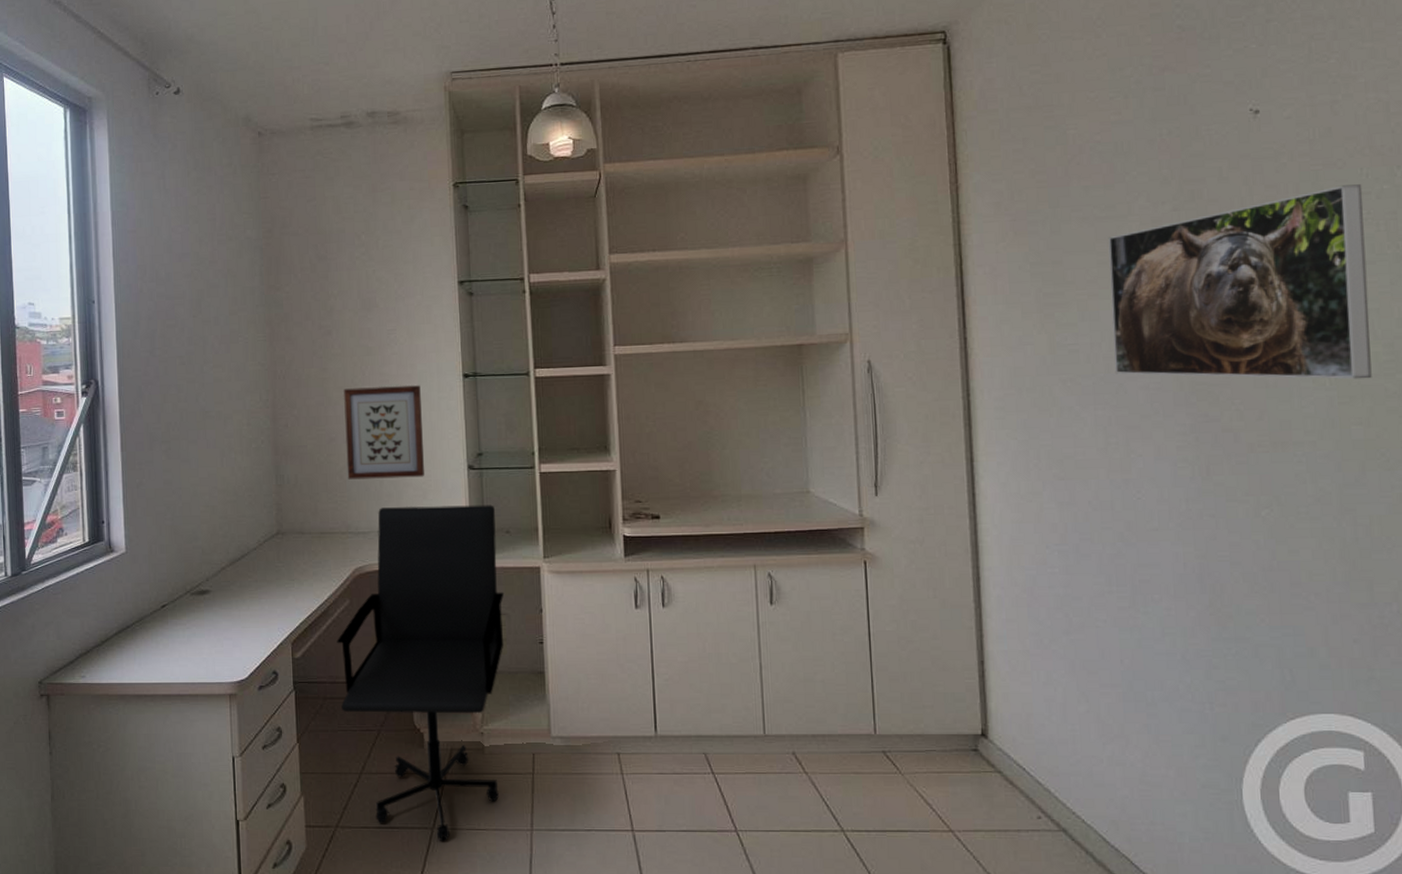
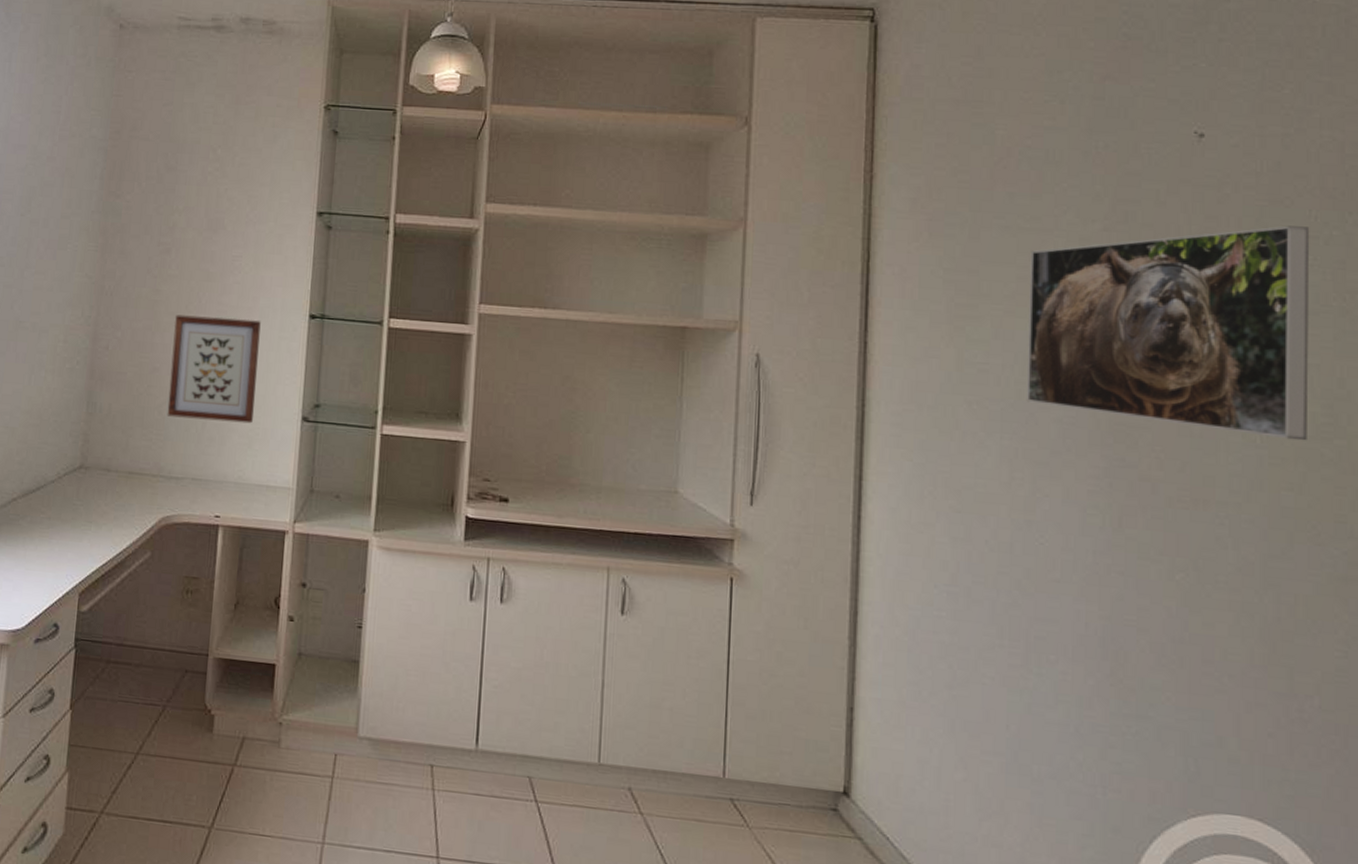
office chair: present [336,505,505,841] -> none [125,452,326,844]

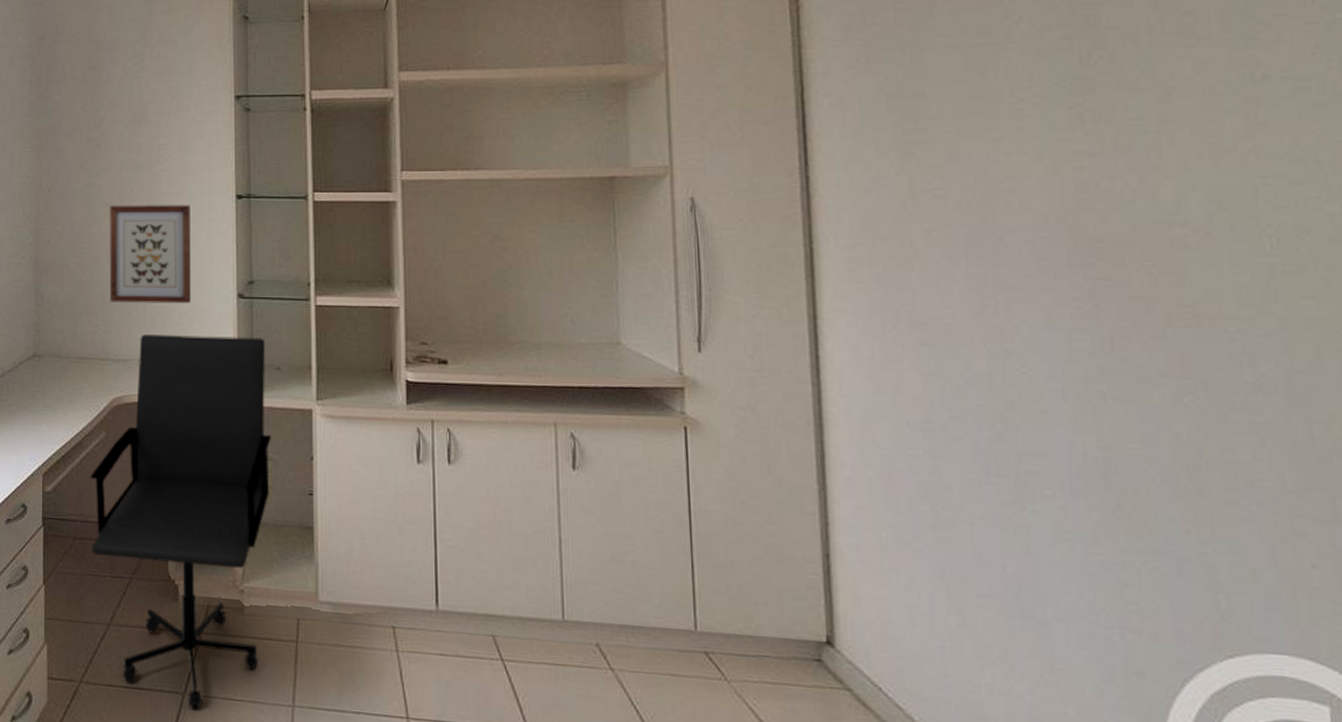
office chair: none [125,452,326,844] -> present [90,334,272,709]
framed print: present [1026,225,1310,441] -> none [982,12,1327,244]

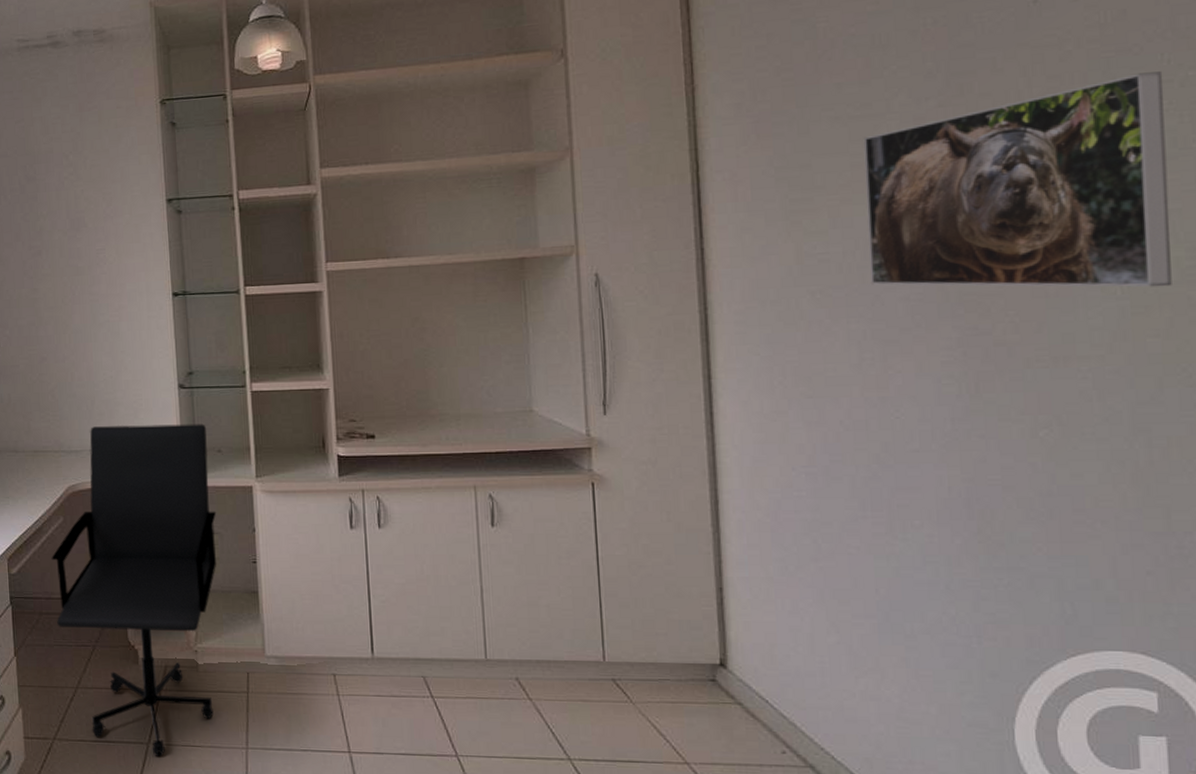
wall art: present [109,205,191,304] -> none [54,304,135,399]
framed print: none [982,12,1327,244] -> present [863,71,1172,288]

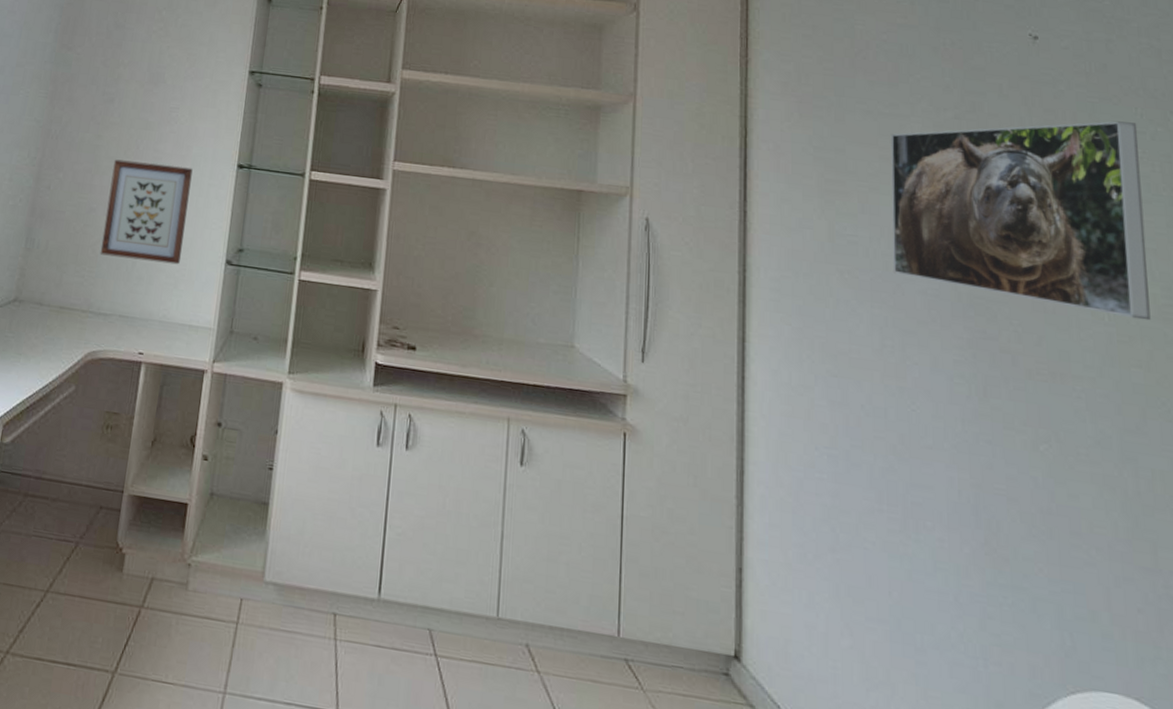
office chair: present [51,424,217,756] -> none [41,290,246,691]
wall art: none [54,304,135,399] -> present [100,159,193,265]

